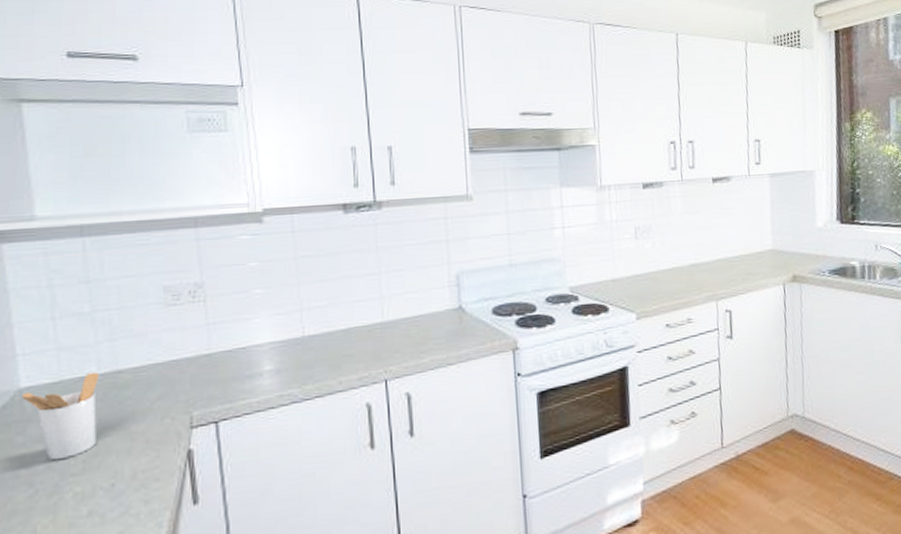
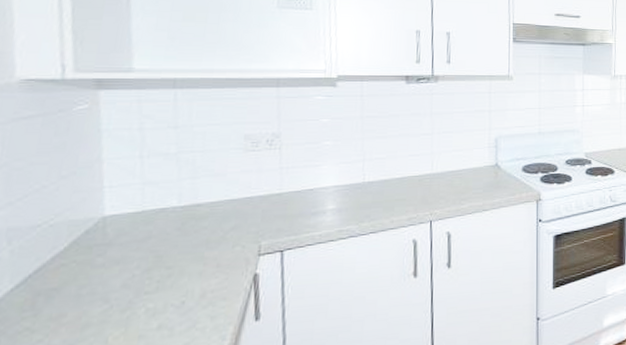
utensil holder: present [21,372,100,461] -> none [104,204,180,280]

